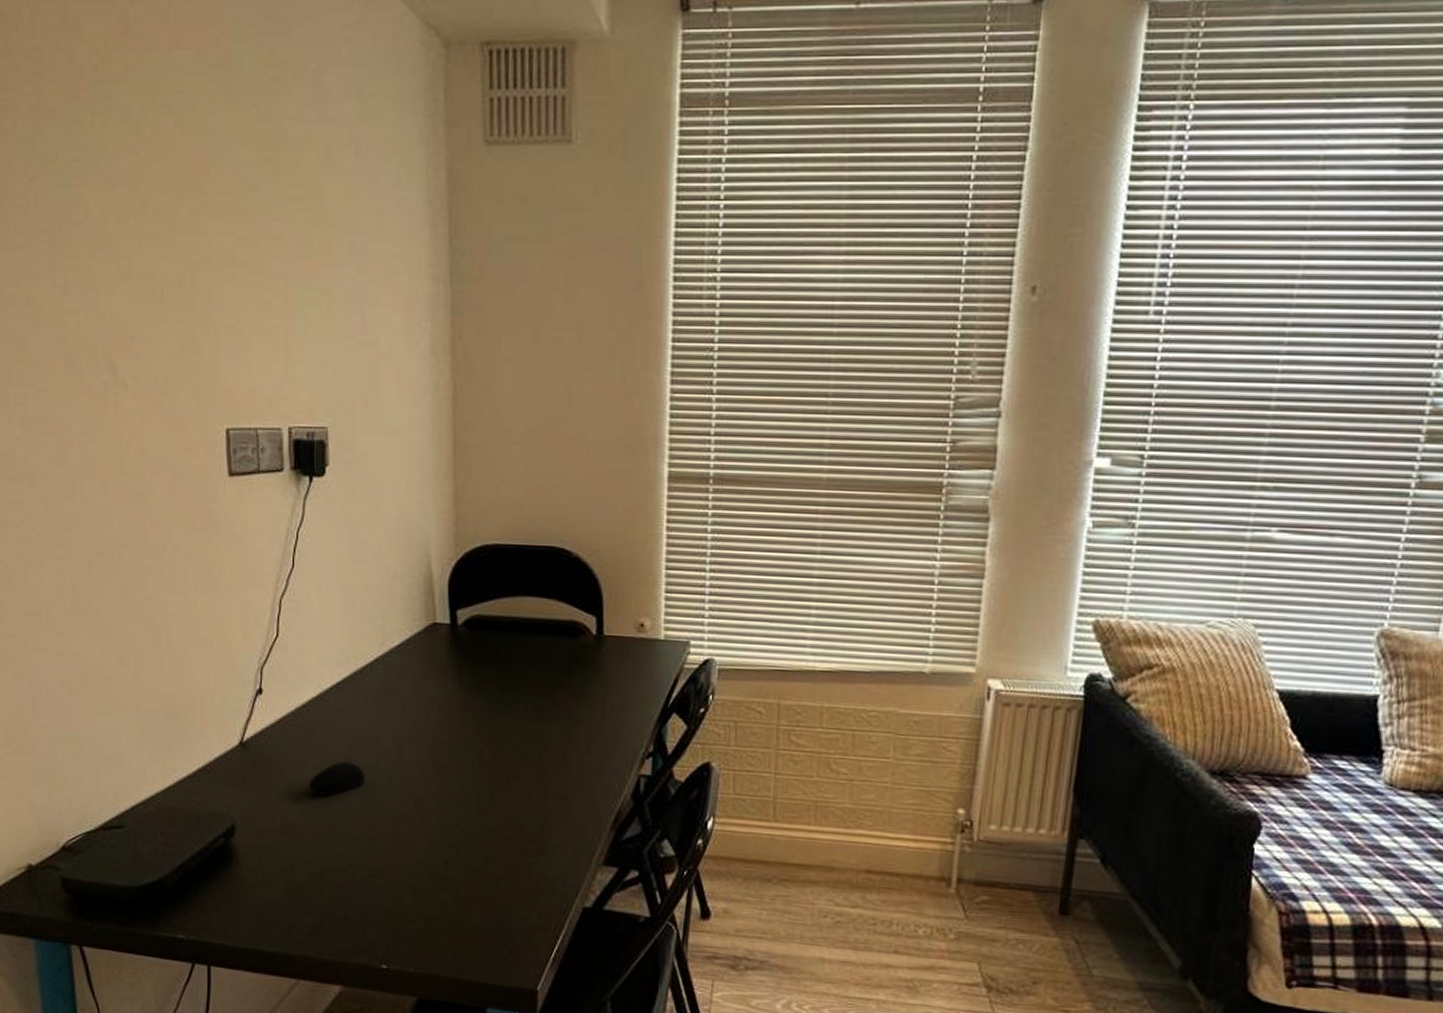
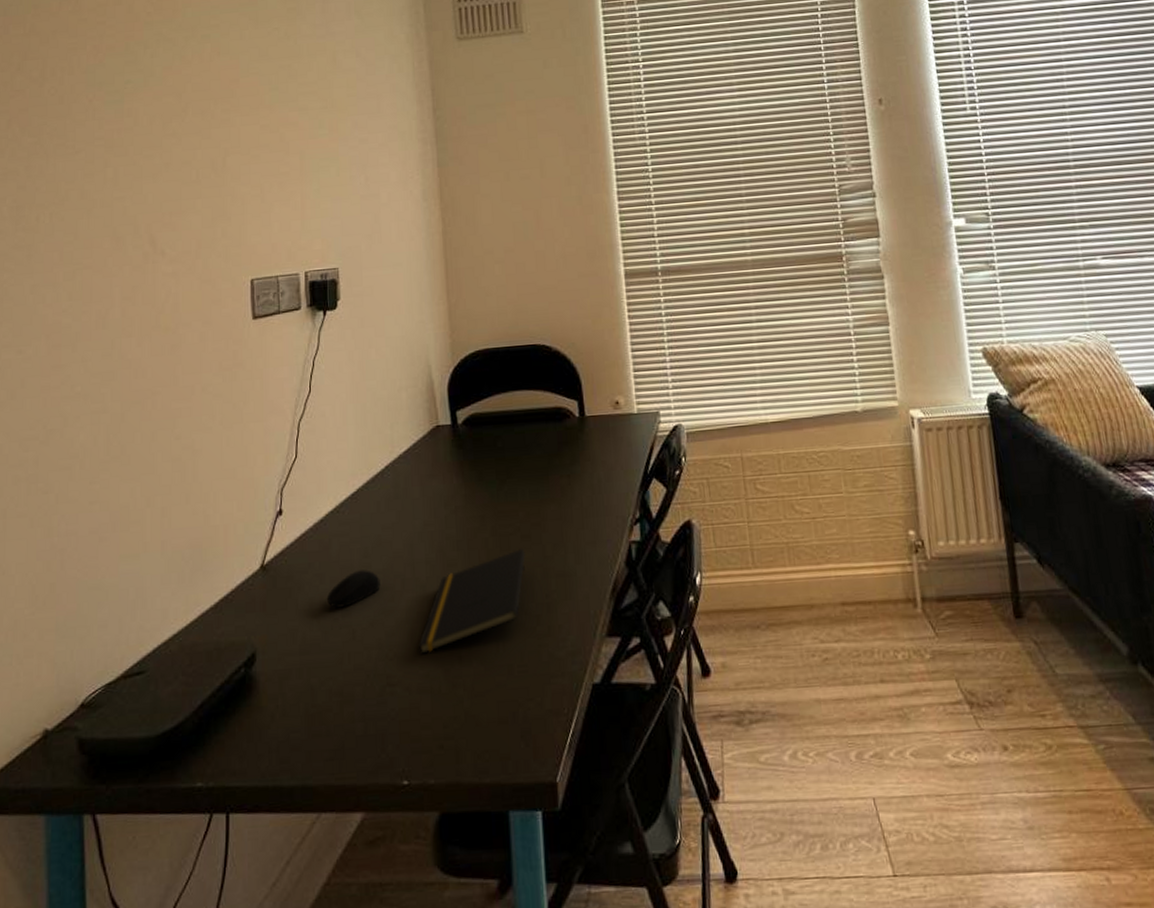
notepad: none [404,765,523,853] -> present [419,549,526,654]

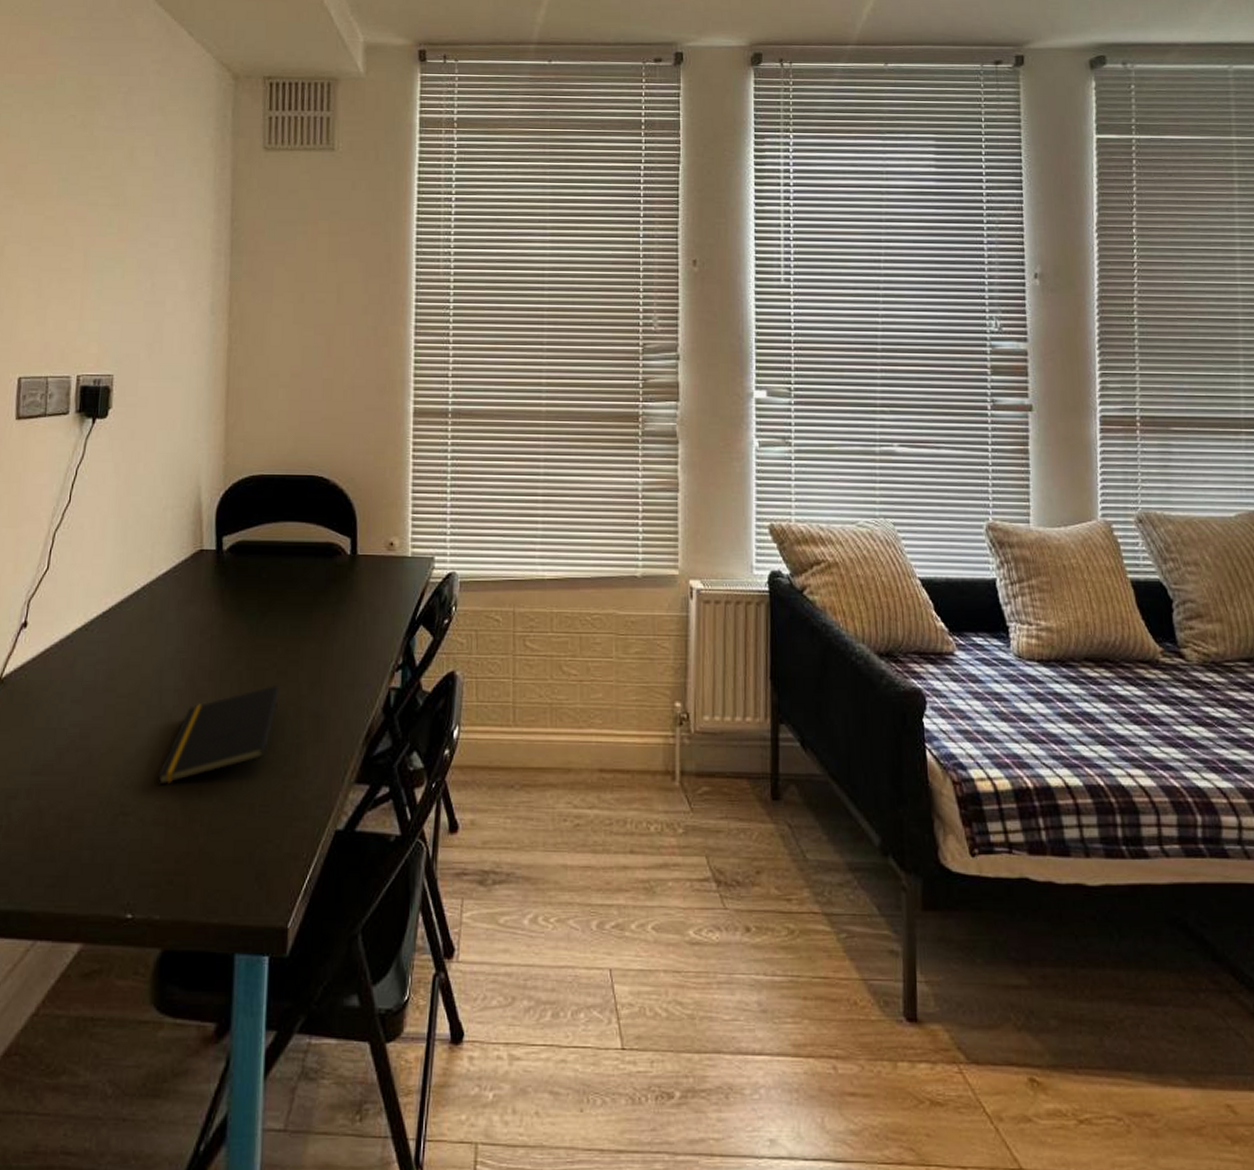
computer mouse: present [326,570,381,608] -> none [65,692,124,729]

